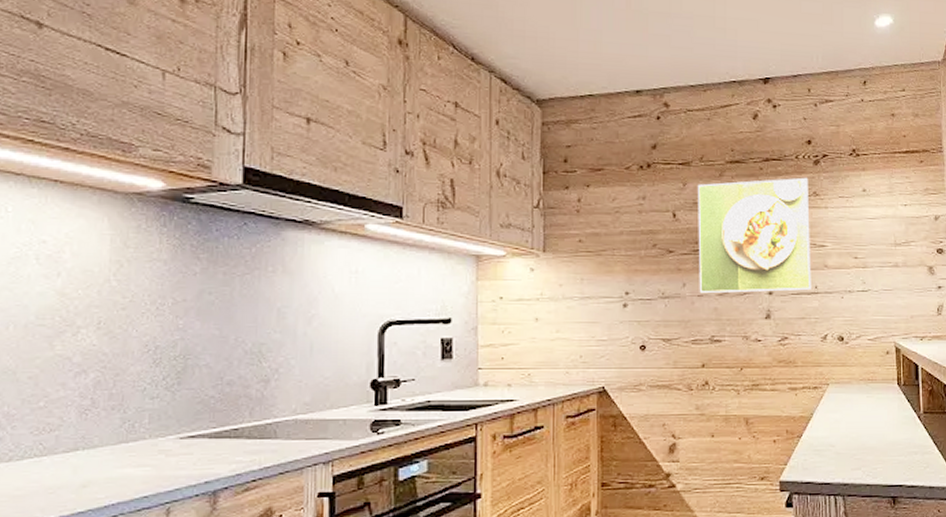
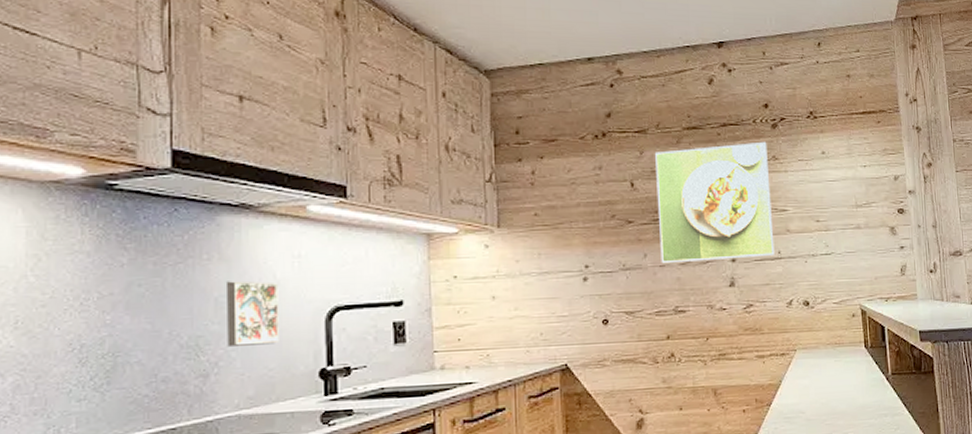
decorative tile: none [287,293,336,354] -> present [225,281,279,346]

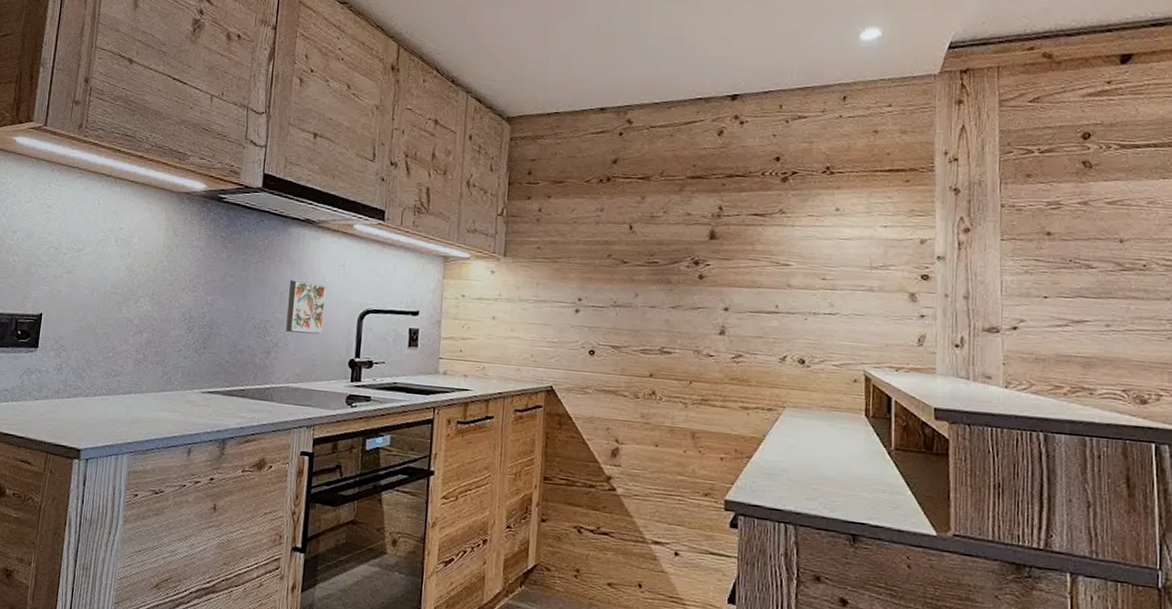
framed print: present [655,141,775,264] -> none [651,194,775,309]

